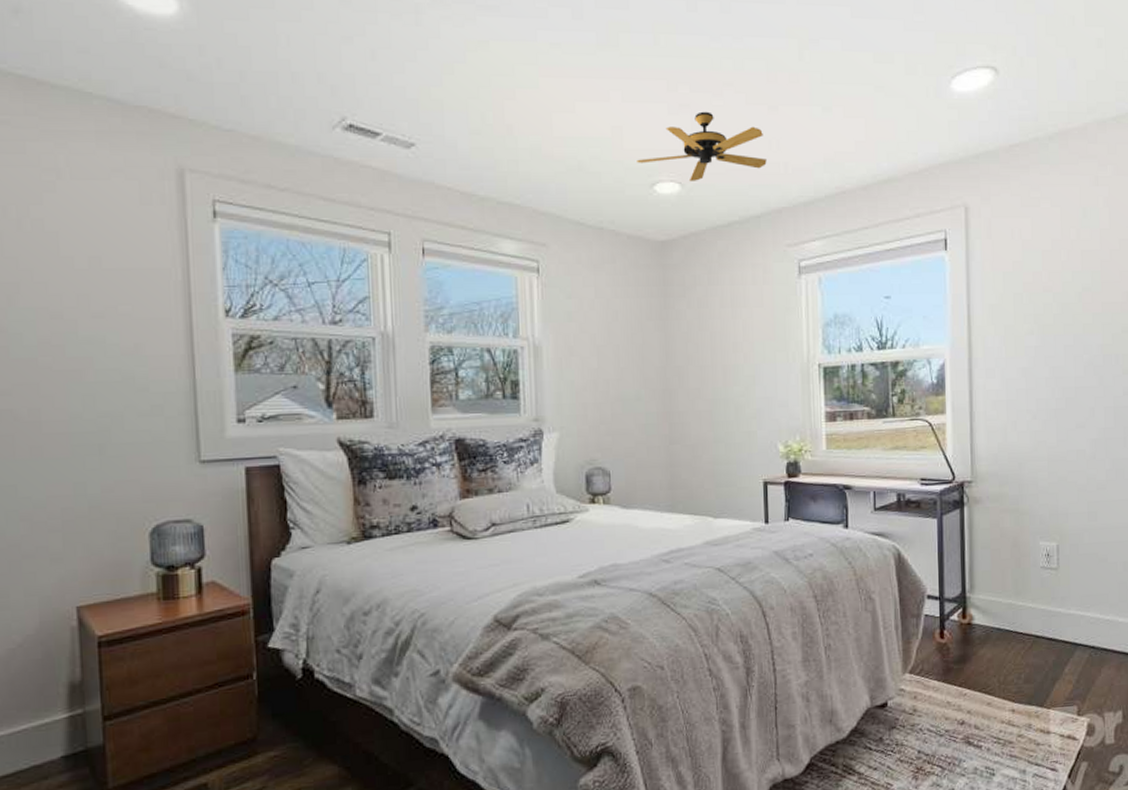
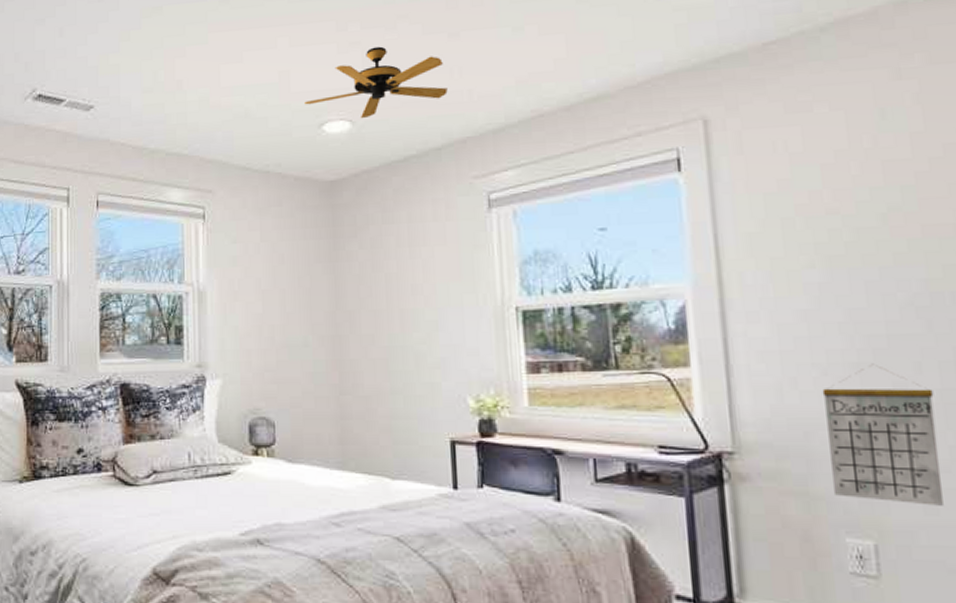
calendar: none [1032,409,1100,514] -> present [822,363,943,506]

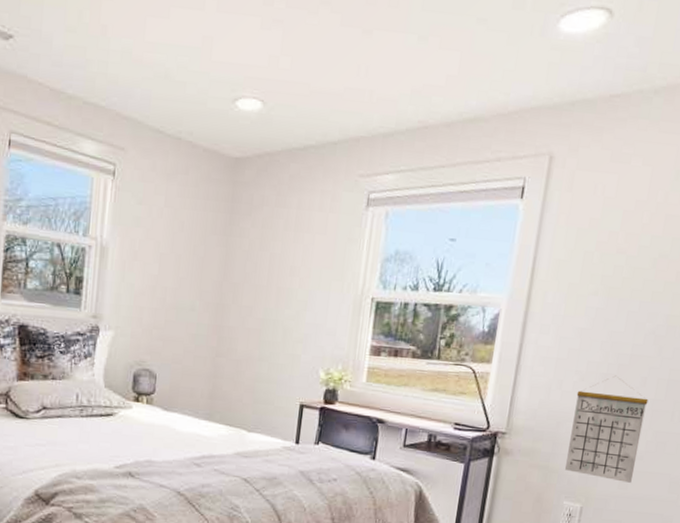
ceiling fan: present [304,46,448,118] -> none [223,29,353,101]

